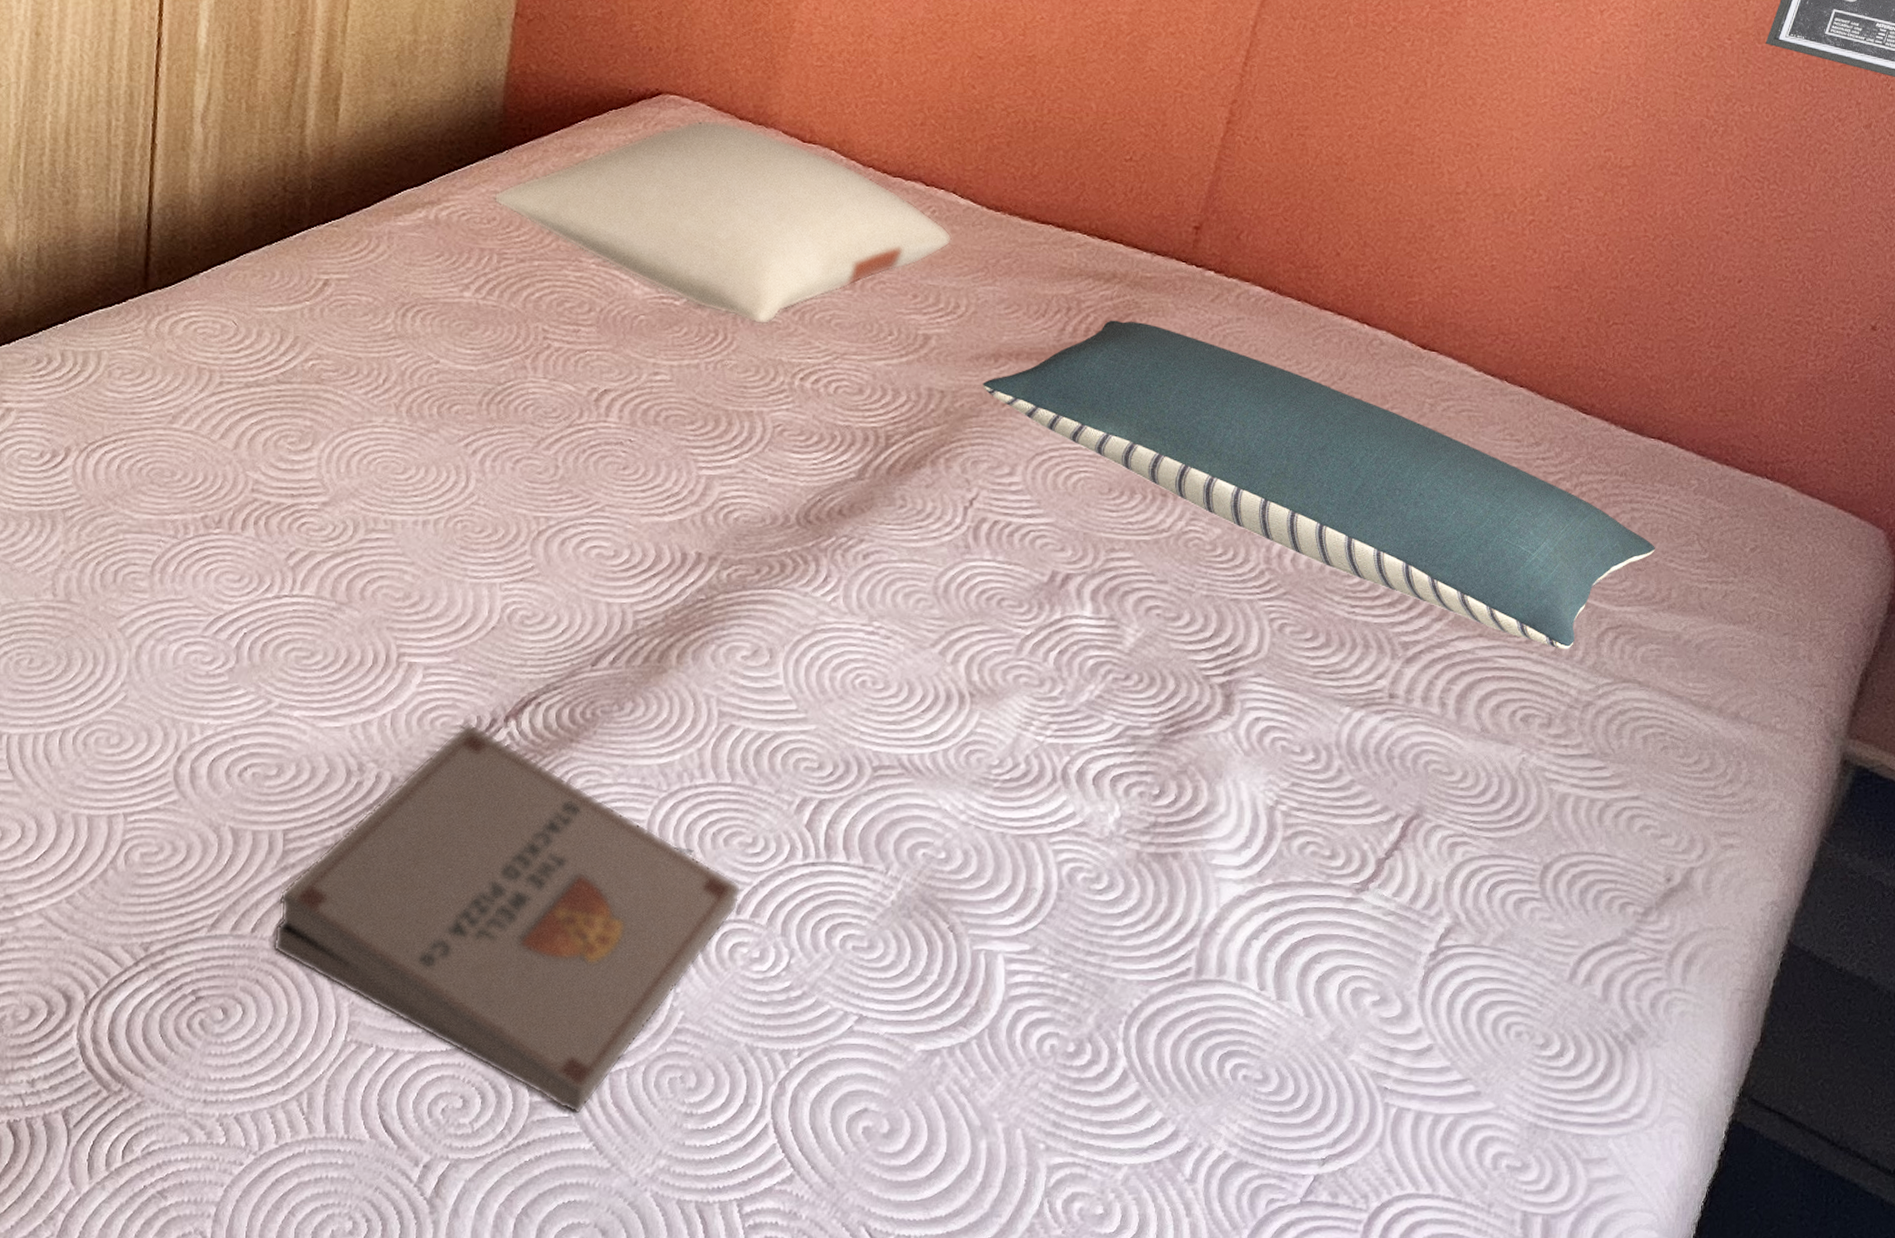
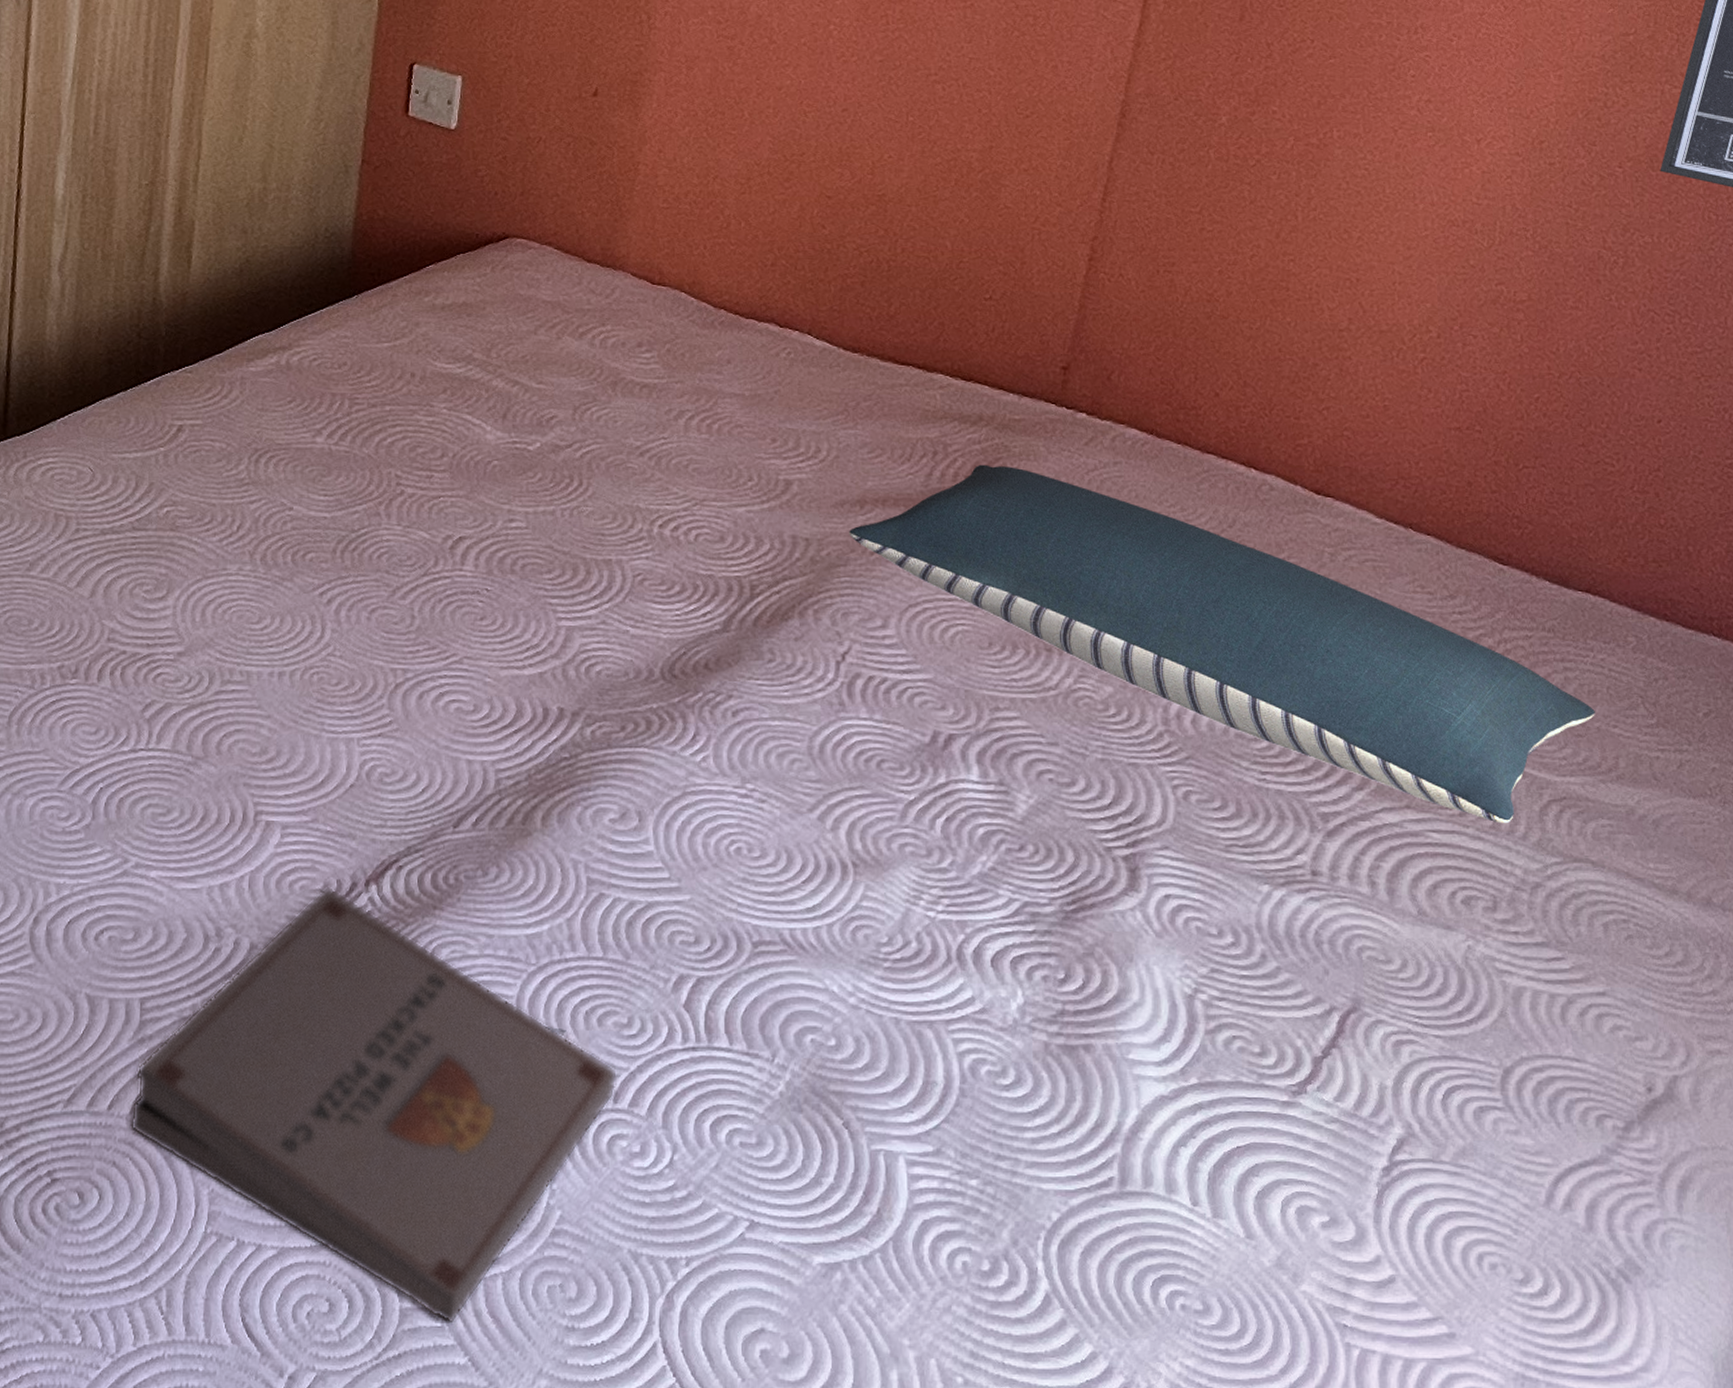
pillow: present [492,119,952,325] -> none [343,262,809,470]

